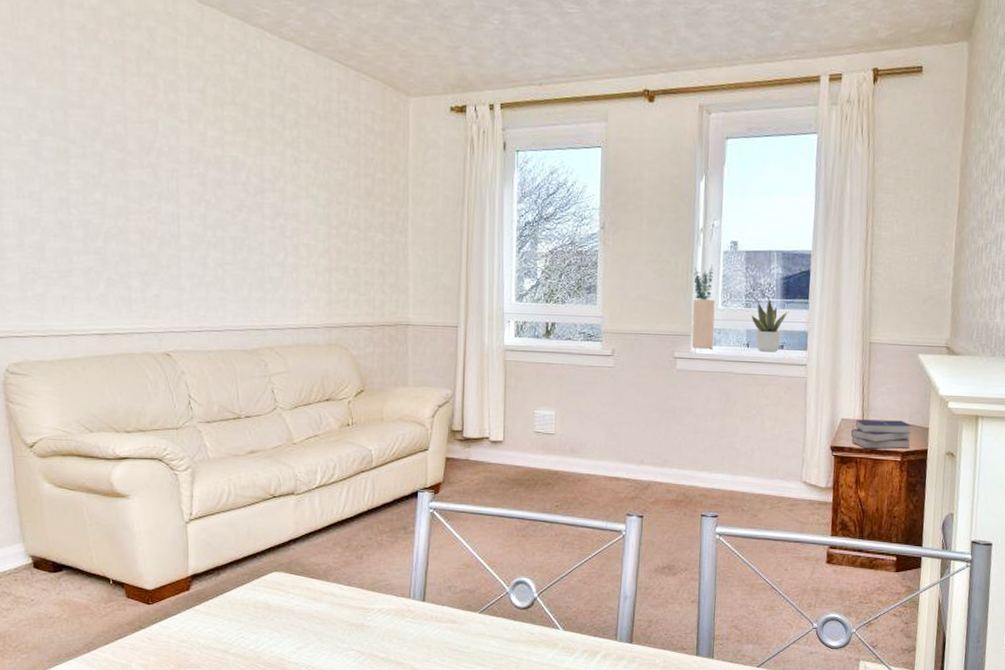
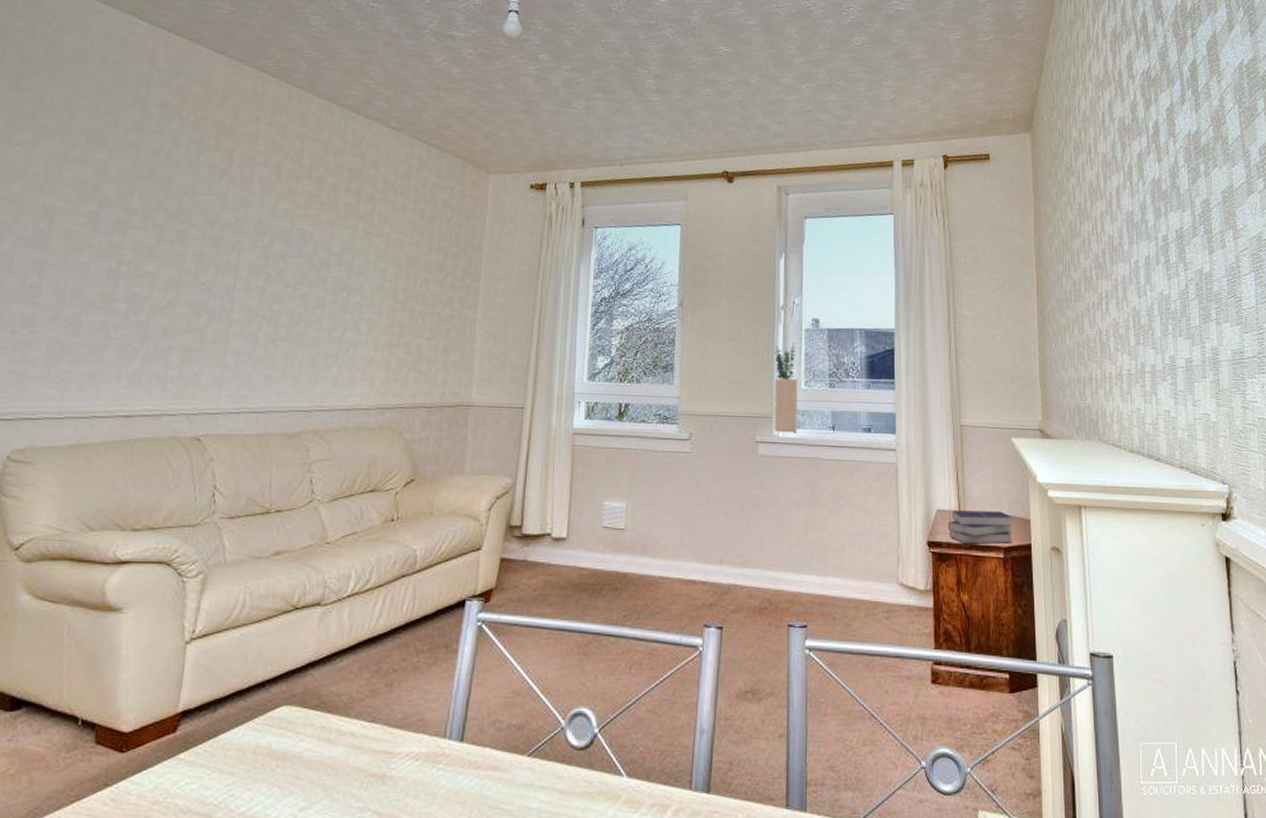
potted plant: present [751,297,788,352] -> none [835,377,873,436]

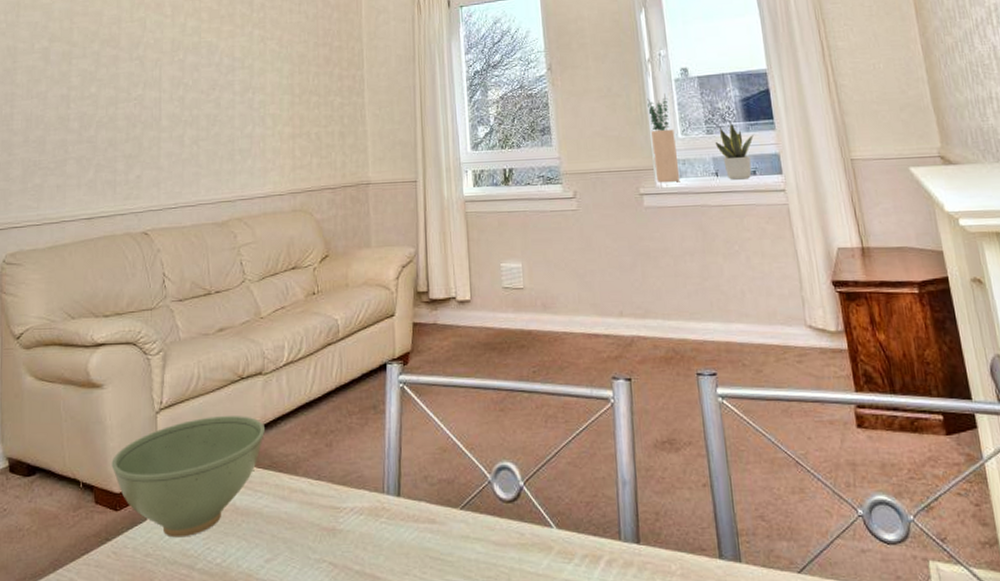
bowl: none [121,649,318,783] -> present [111,416,266,538]
potted plant: none [835,377,873,436] -> present [715,121,754,180]
book: present [948,510,1013,544] -> none [852,245,927,281]

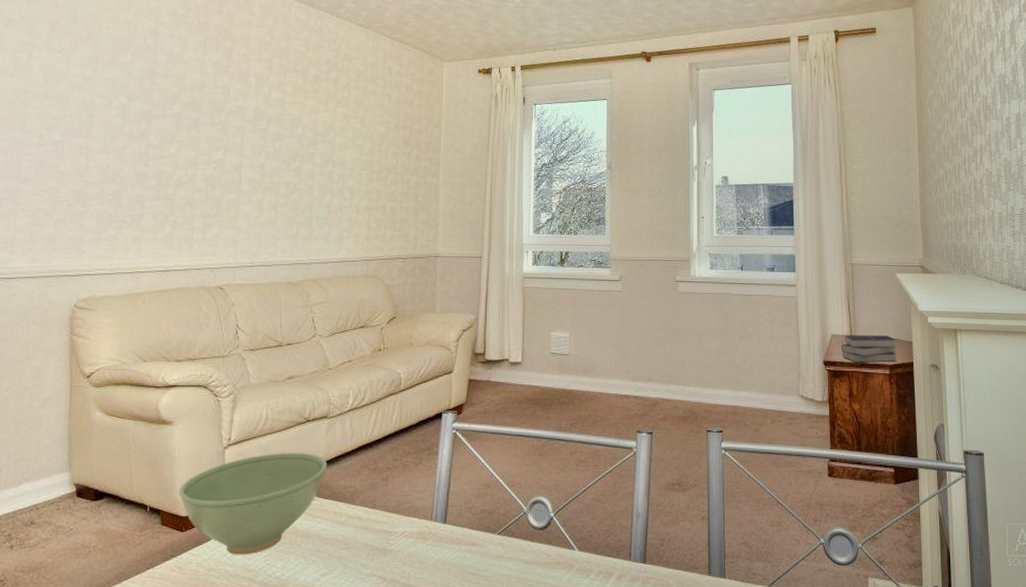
vase: present [647,93,680,183] -> none [690,197,712,273]
potted plant: present [715,121,754,180] -> none [743,225,776,274]
book: none [852,245,927,281] -> present [842,335,897,363]

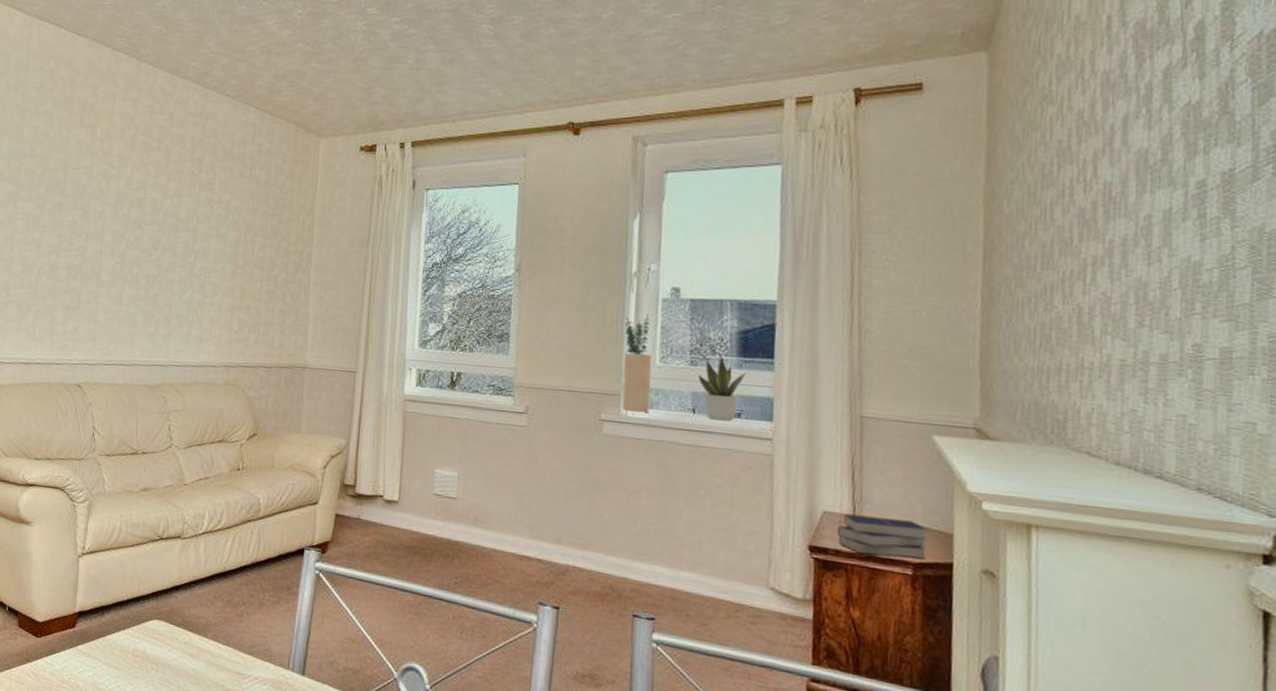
bowl: present [179,453,328,555] -> none [35,568,180,673]
vase: none [690,197,712,273] -> present [622,313,652,413]
potted plant: none [743,225,776,274] -> present [697,355,746,421]

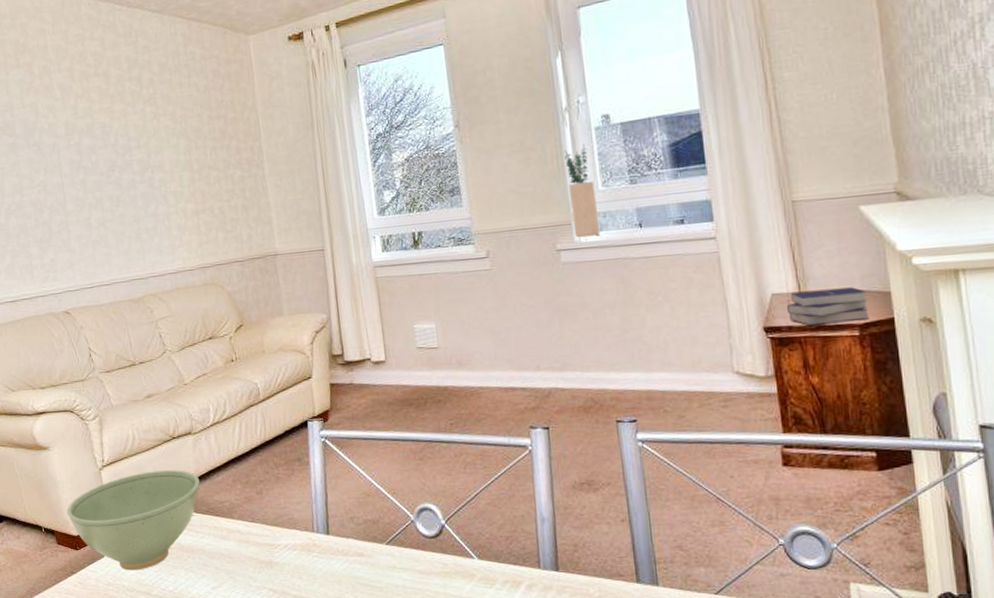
bowl: none [35,568,180,673] -> present [66,470,200,571]
potted plant: present [697,355,746,421] -> none [639,169,682,231]

